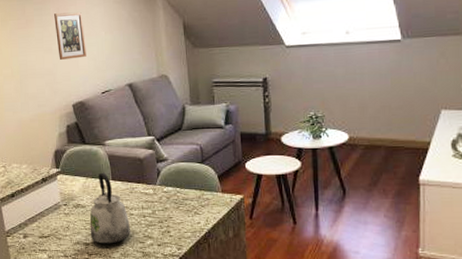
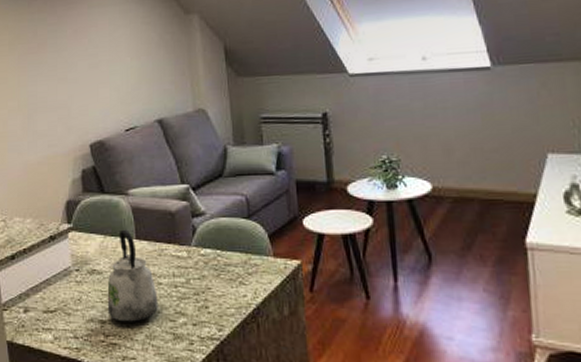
picture frame: present [54,12,86,60] -> none [71,34,108,90]

